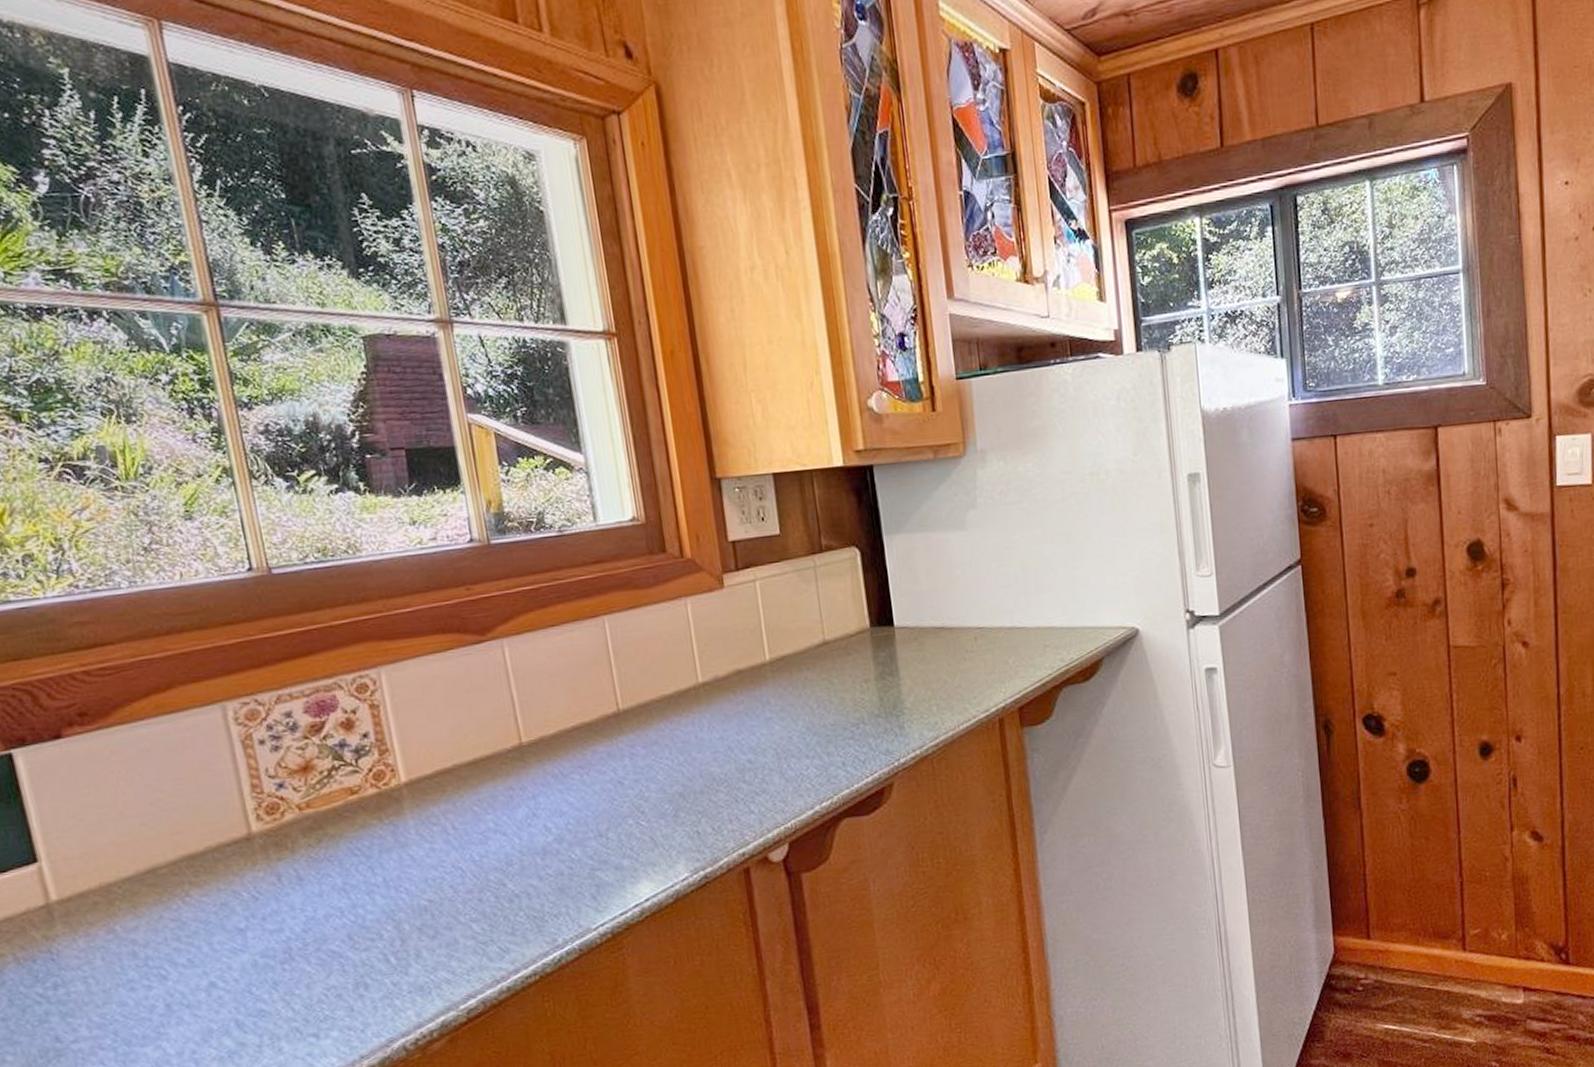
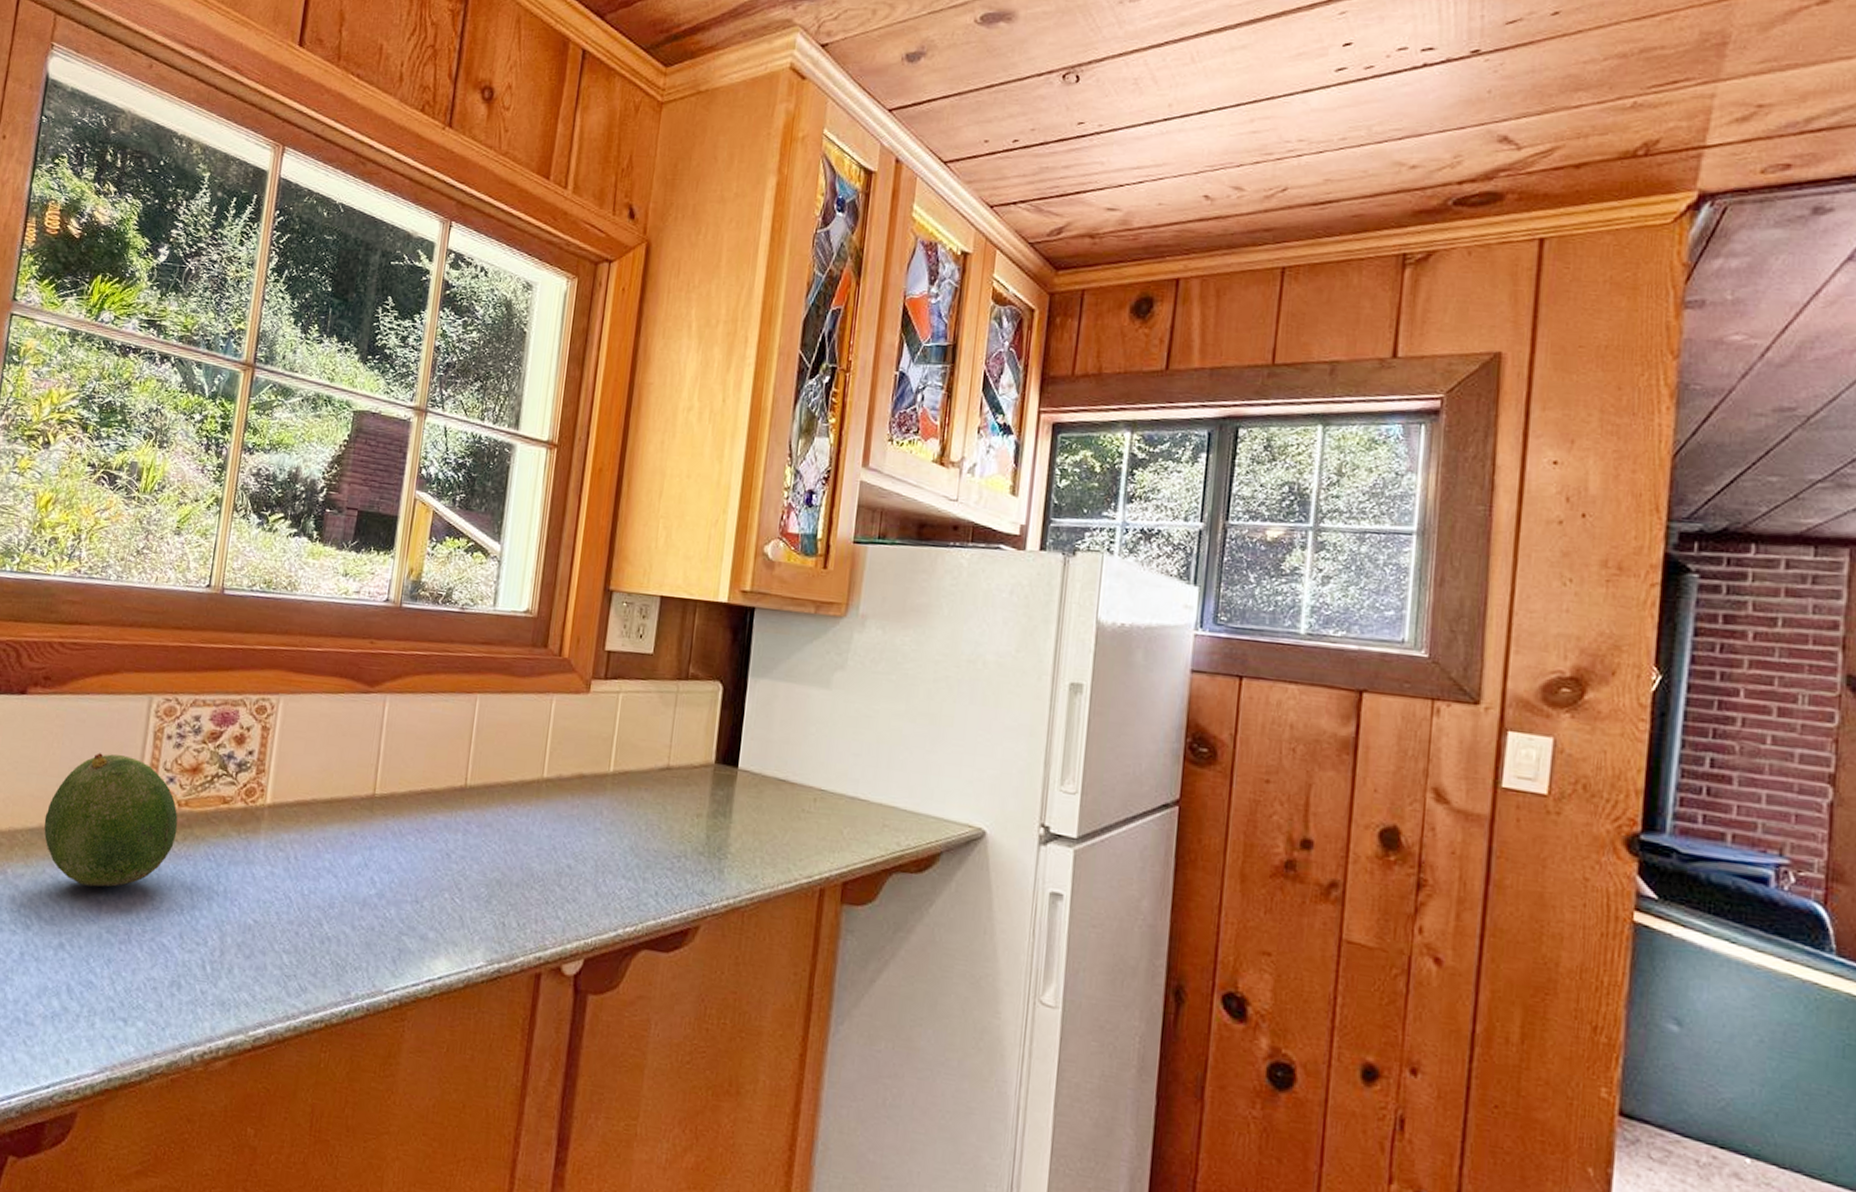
fruit: none [139,773,309,919] -> present [44,753,178,887]

